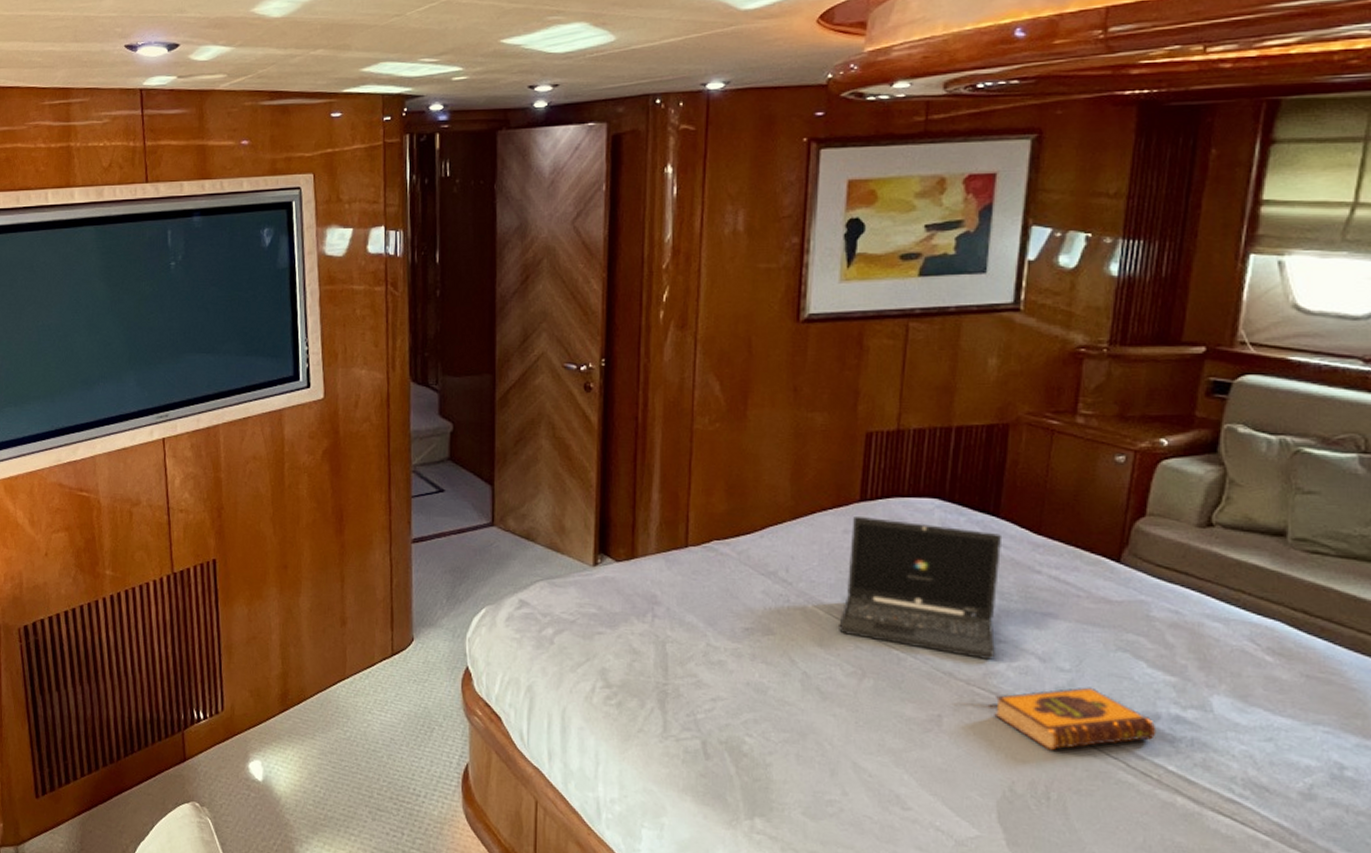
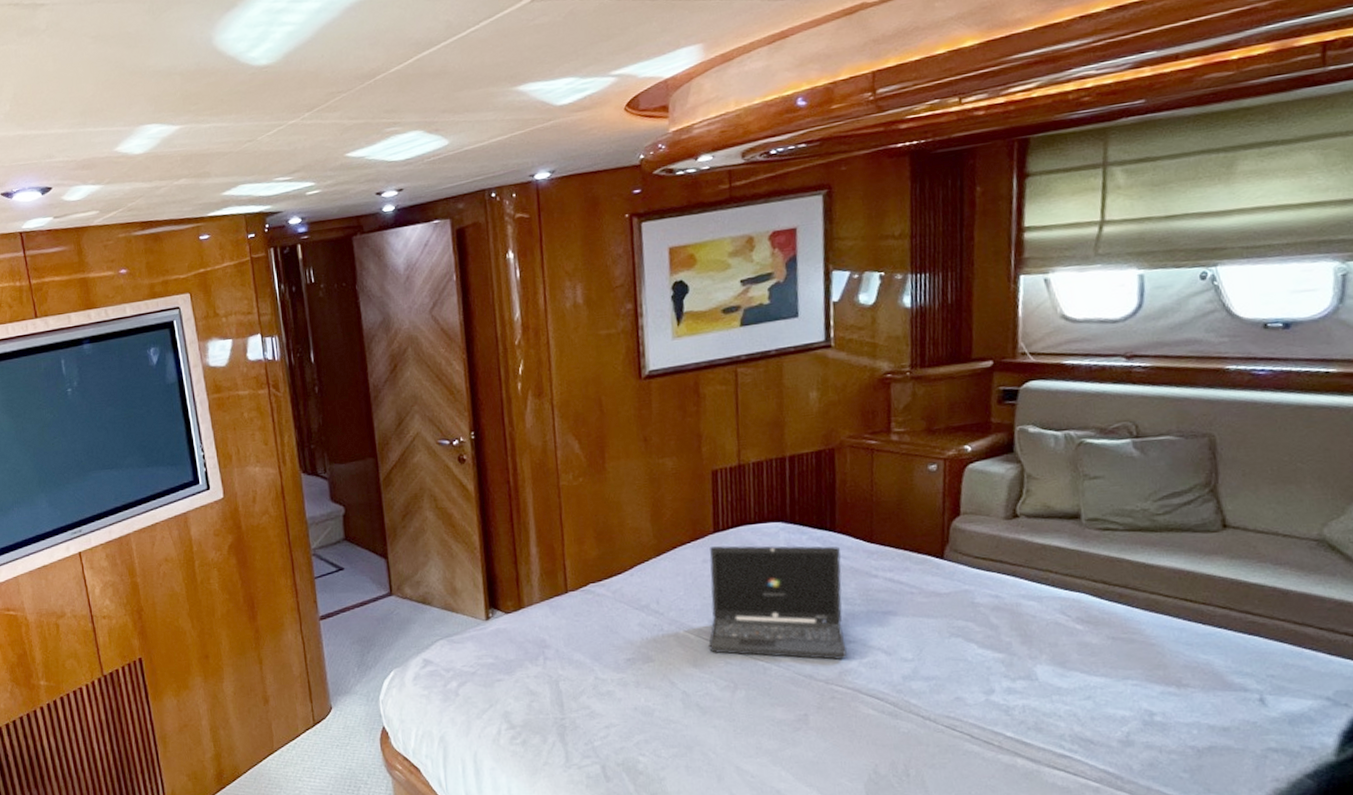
hardback book: present [994,687,1156,751] -> none [852,672,993,733]

